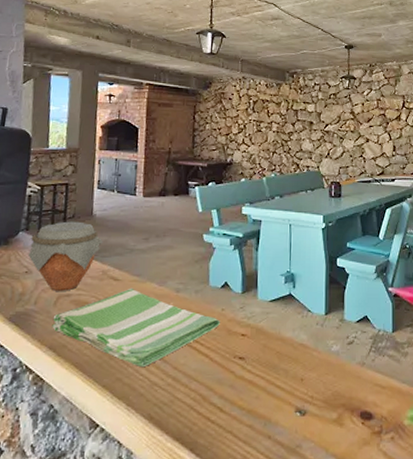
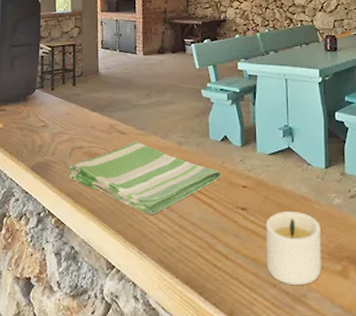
jar: present [27,221,103,291] -> none [44,79,109,143]
candle: none [262,360,318,435] -> present [265,212,321,285]

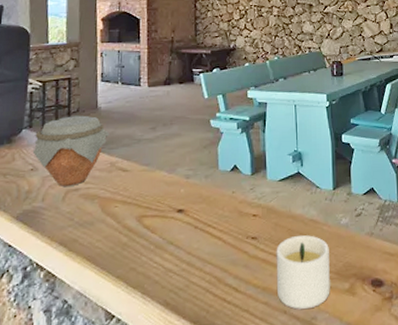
jar: none [44,79,109,143] -> present [32,115,110,187]
dish towel: present [68,140,221,215] -> none [61,177,231,256]

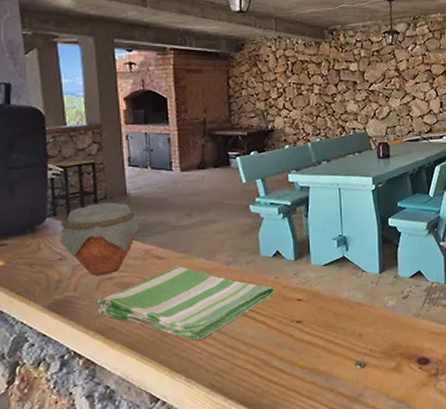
dish towel: none [61,177,231,256] -> present [97,265,275,341]
candle: present [276,235,330,309] -> none [322,317,377,387]

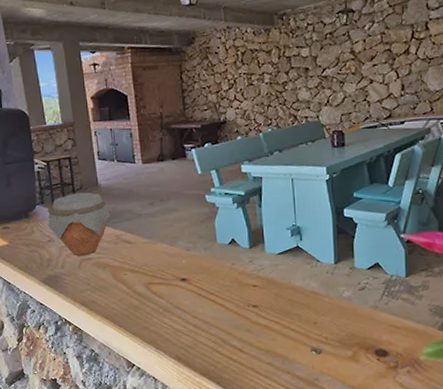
dish towel: present [97,265,275,341] -> none [80,249,231,318]

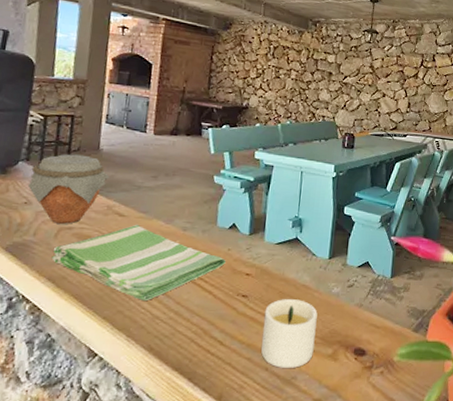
dish towel: none [80,249,231,318] -> present [51,224,226,302]
candle: none [277,306,333,371] -> present [260,299,318,368]

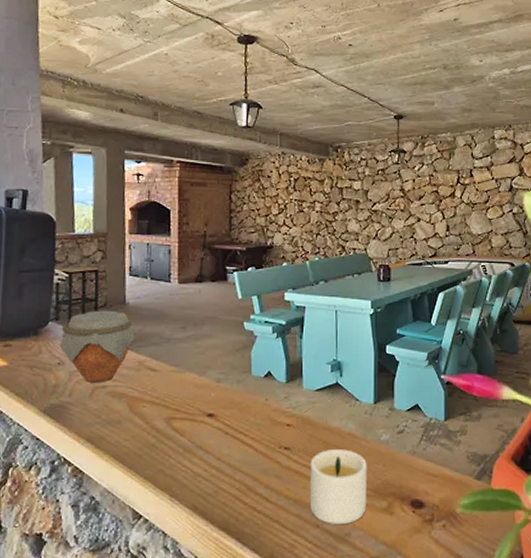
dish towel: present [51,224,226,302] -> none [89,378,264,459]

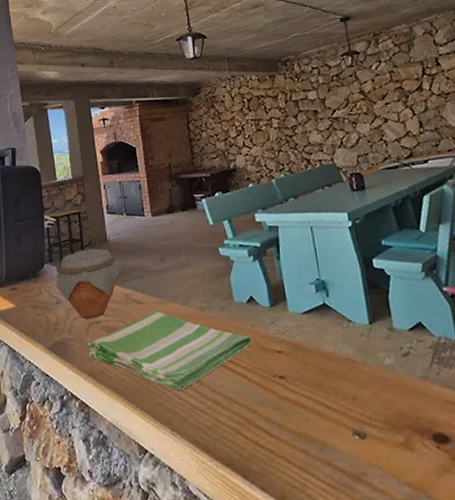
dish towel: none [89,378,264,459] -> present [88,310,252,391]
candle: present [309,449,367,524] -> none [308,376,381,461]

